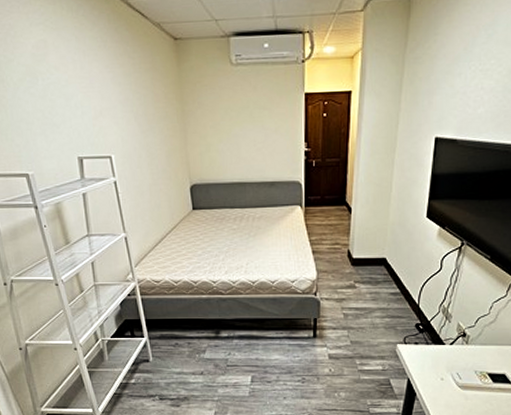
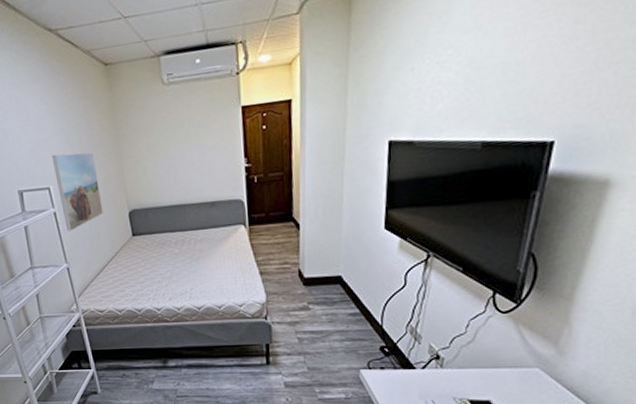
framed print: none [115,123,165,202] -> present [52,152,104,232]

